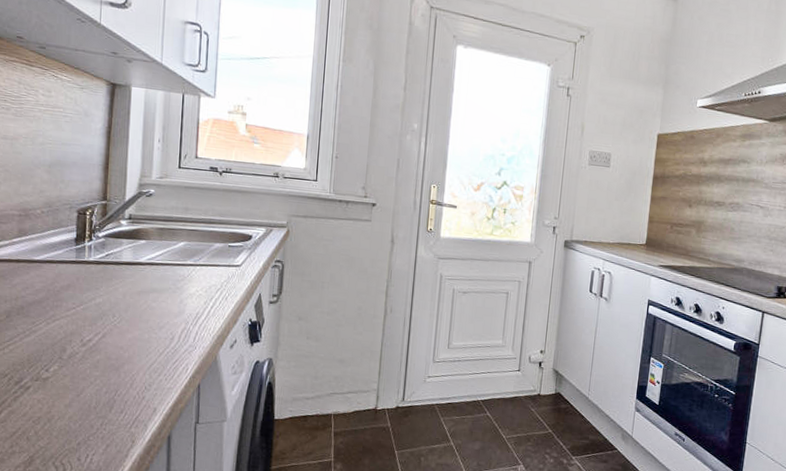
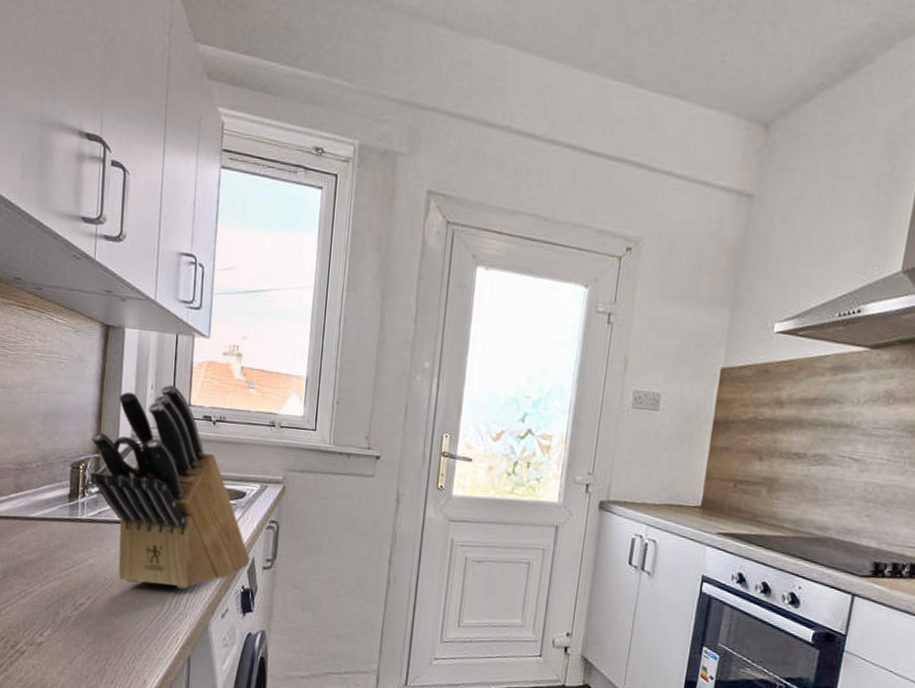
knife block: none [97,138,257,324] -> present [90,384,250,589]

